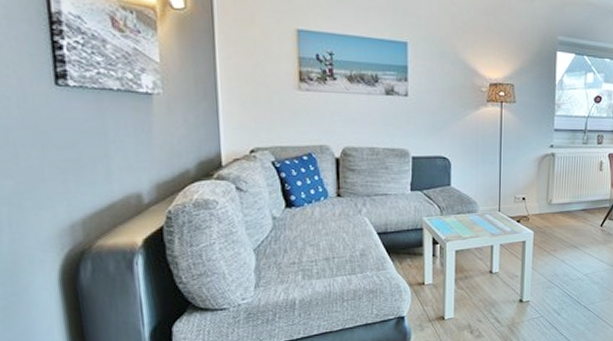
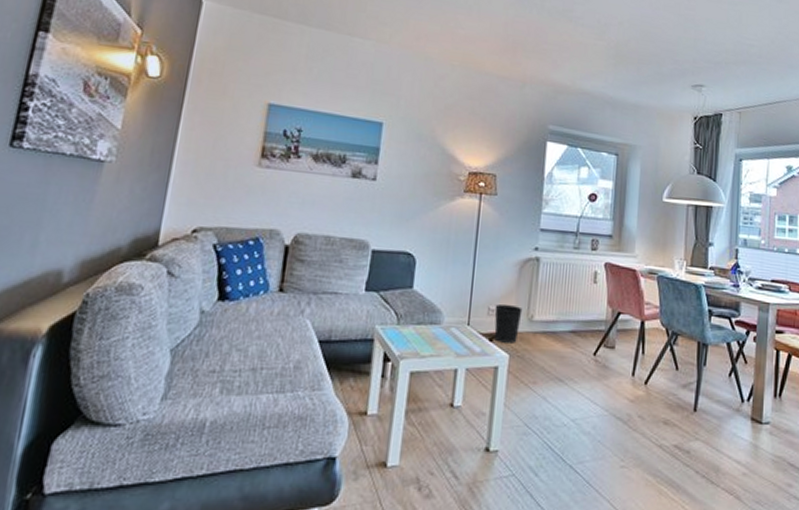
wastebasket: none [520,192,543,223] -> present [494,303,523,343]

